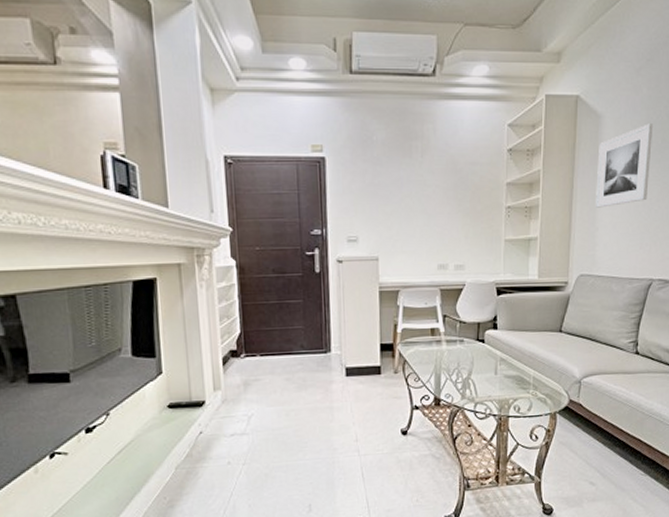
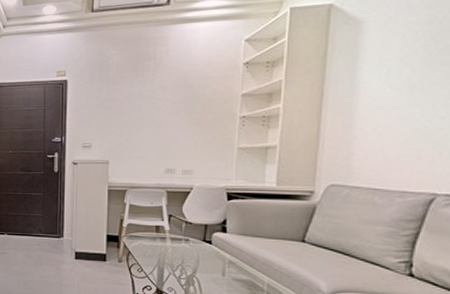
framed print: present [596,123,654,208] -> none [353,23,439,116]

